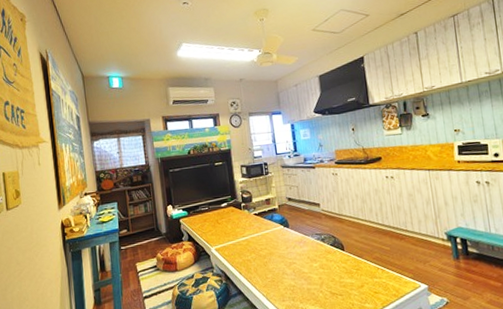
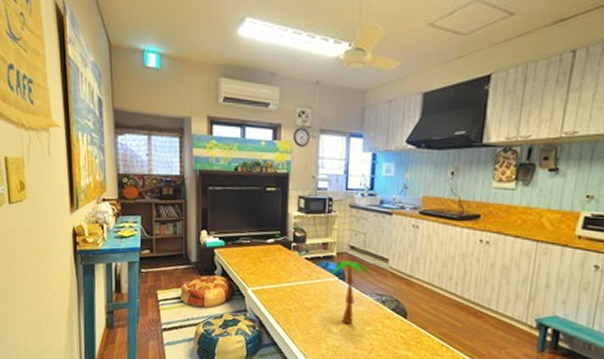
plant: none [277,210,310,265] -> present [331,260,373,325]

